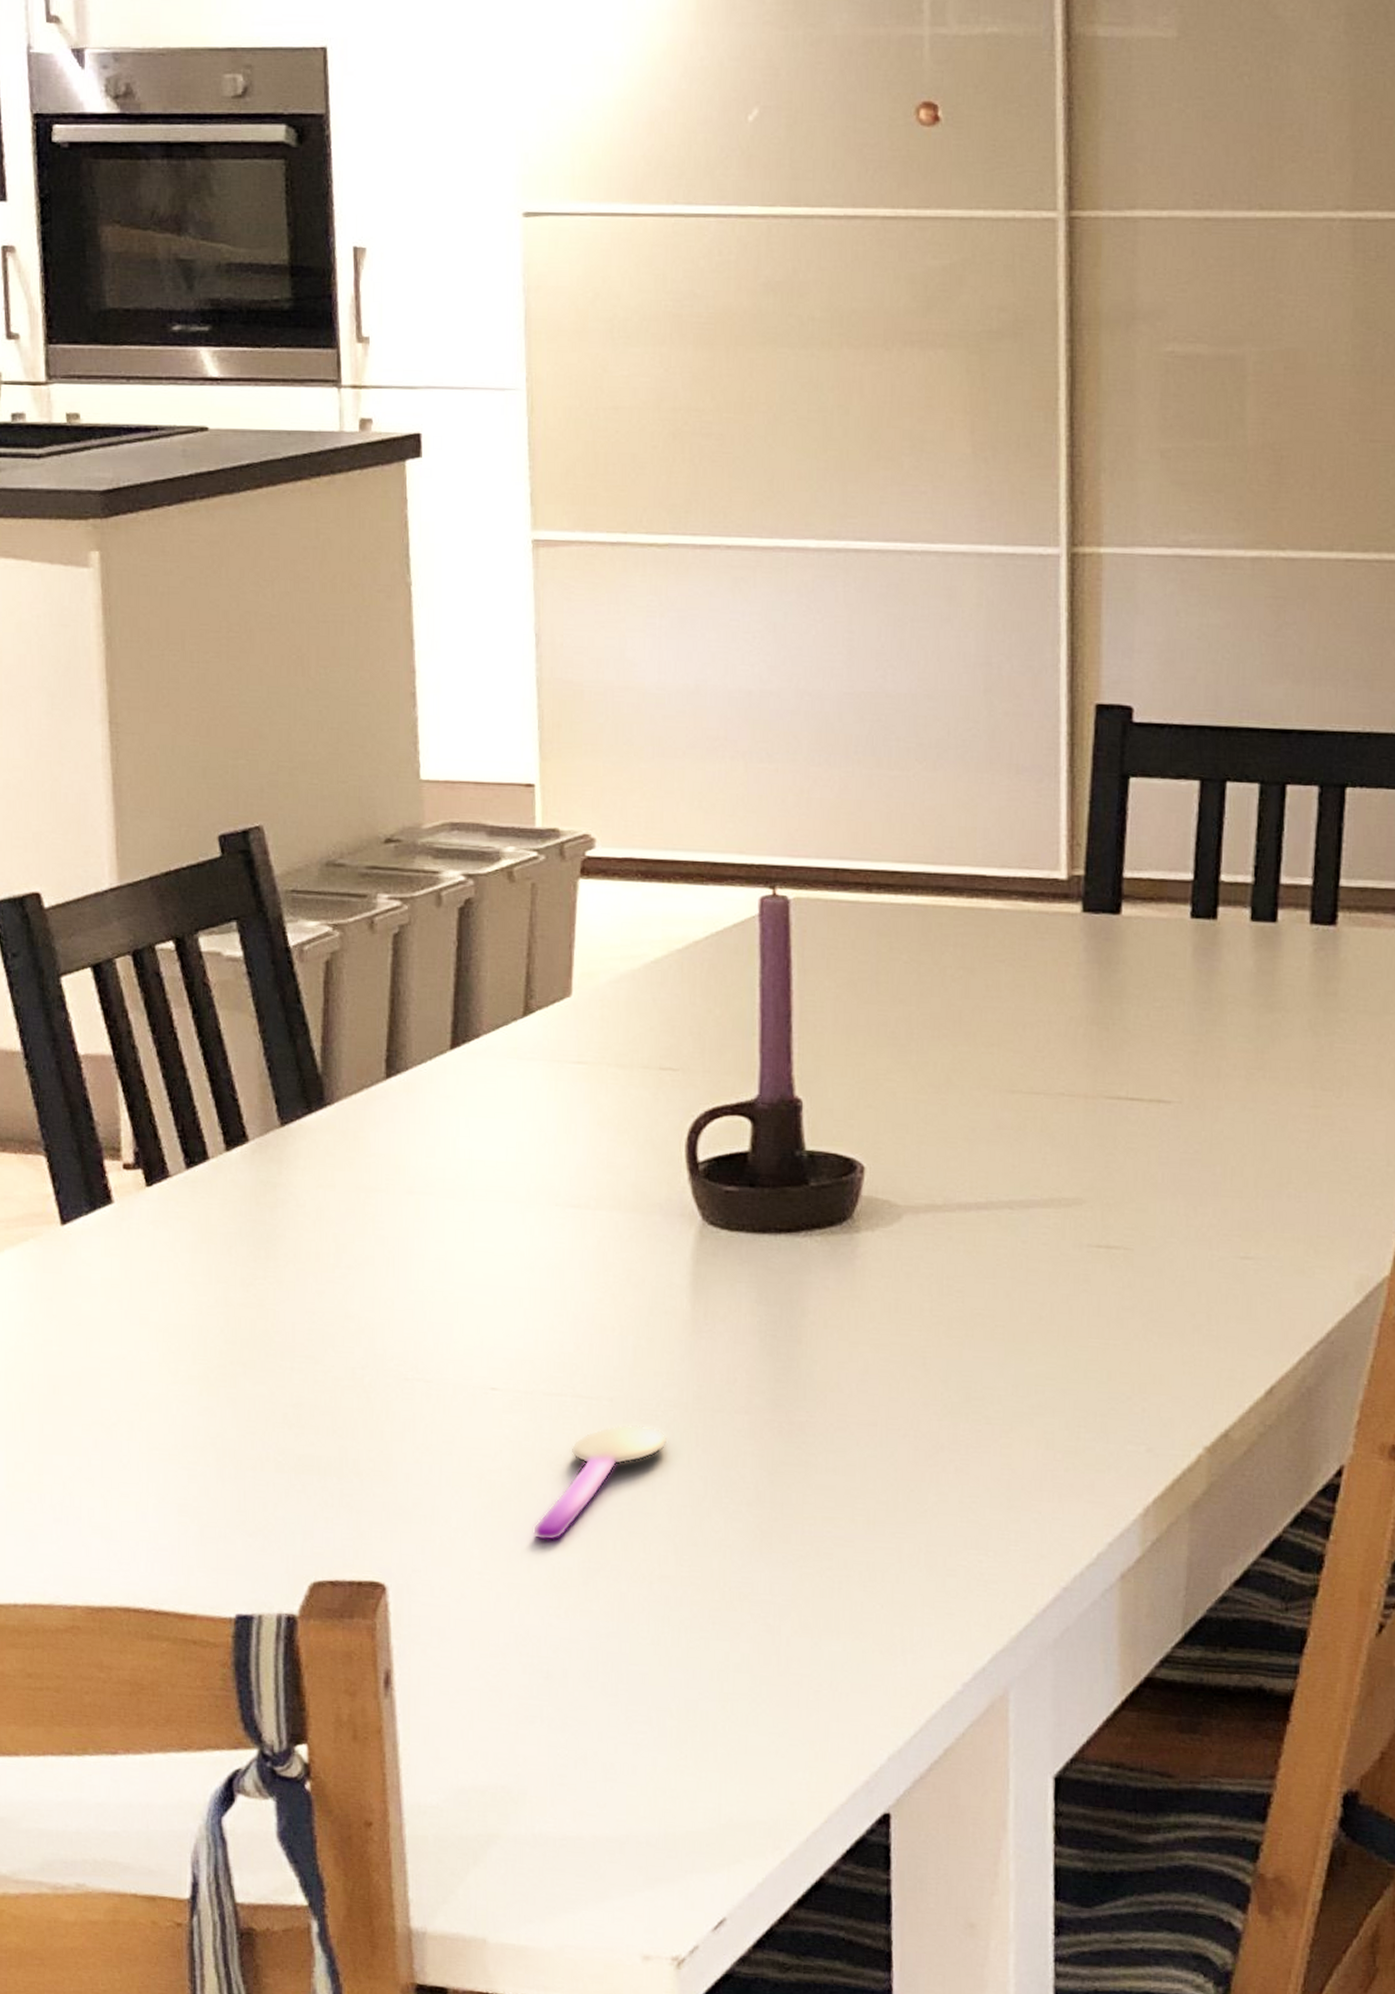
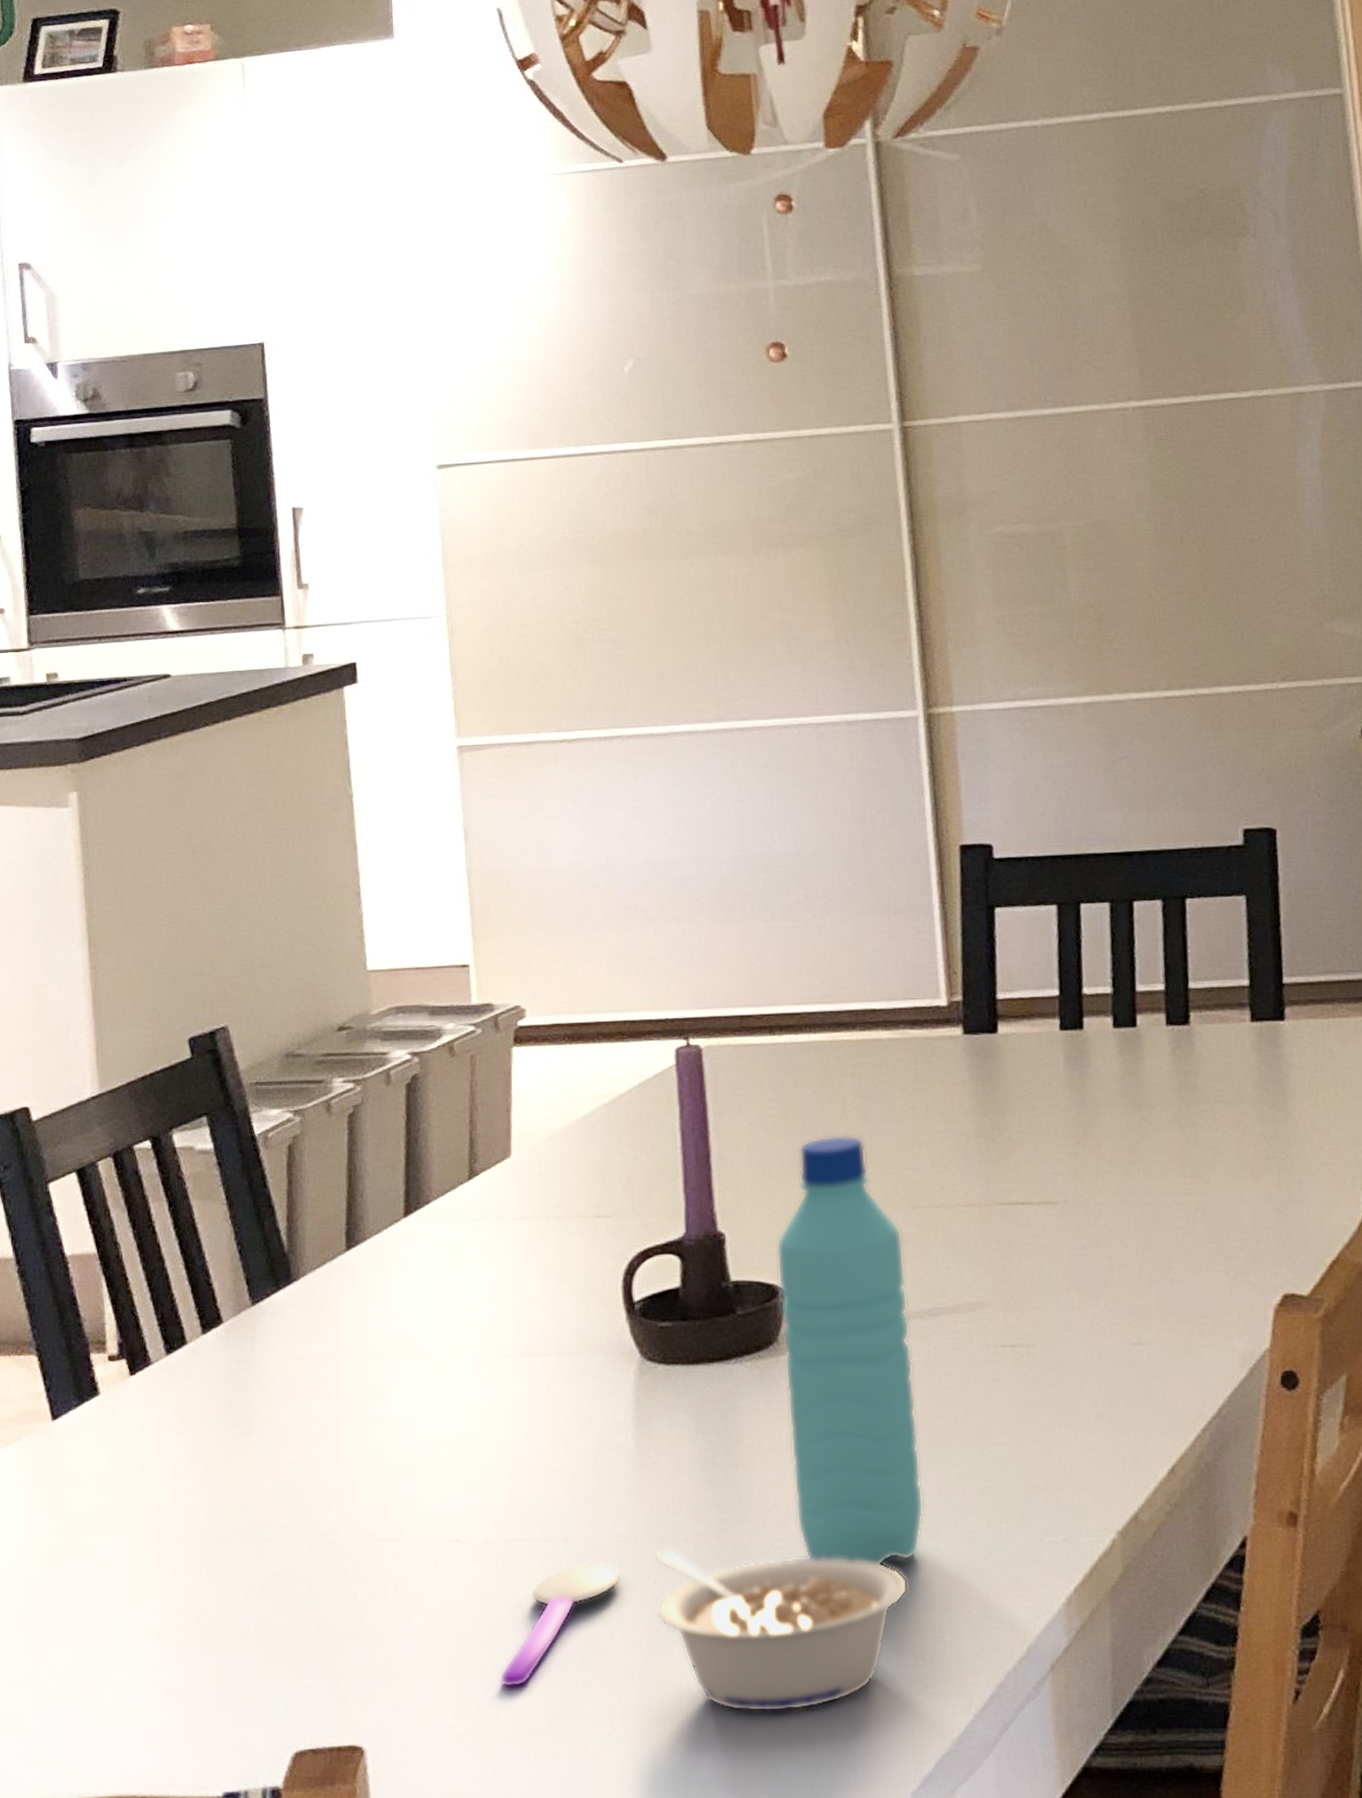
legume: none [704,1417,975,1593] -> present [655,1548,908,1713]
water bottle: none [857,1007,998,1457] -> present [776,1134,924,1565]

